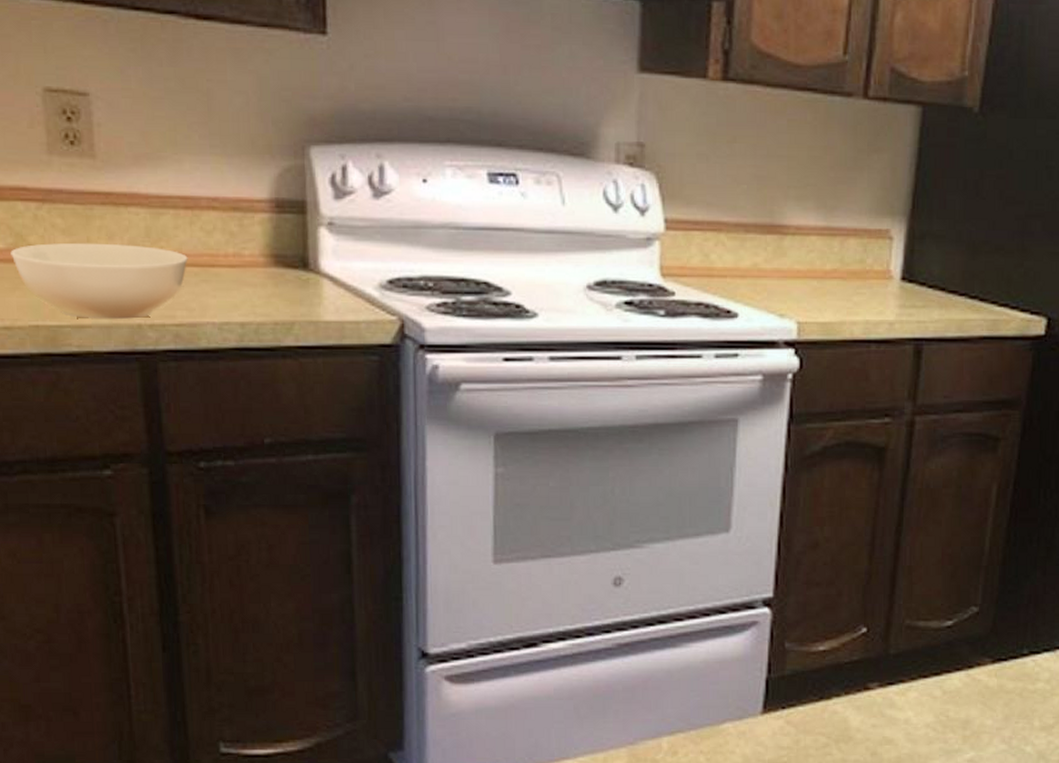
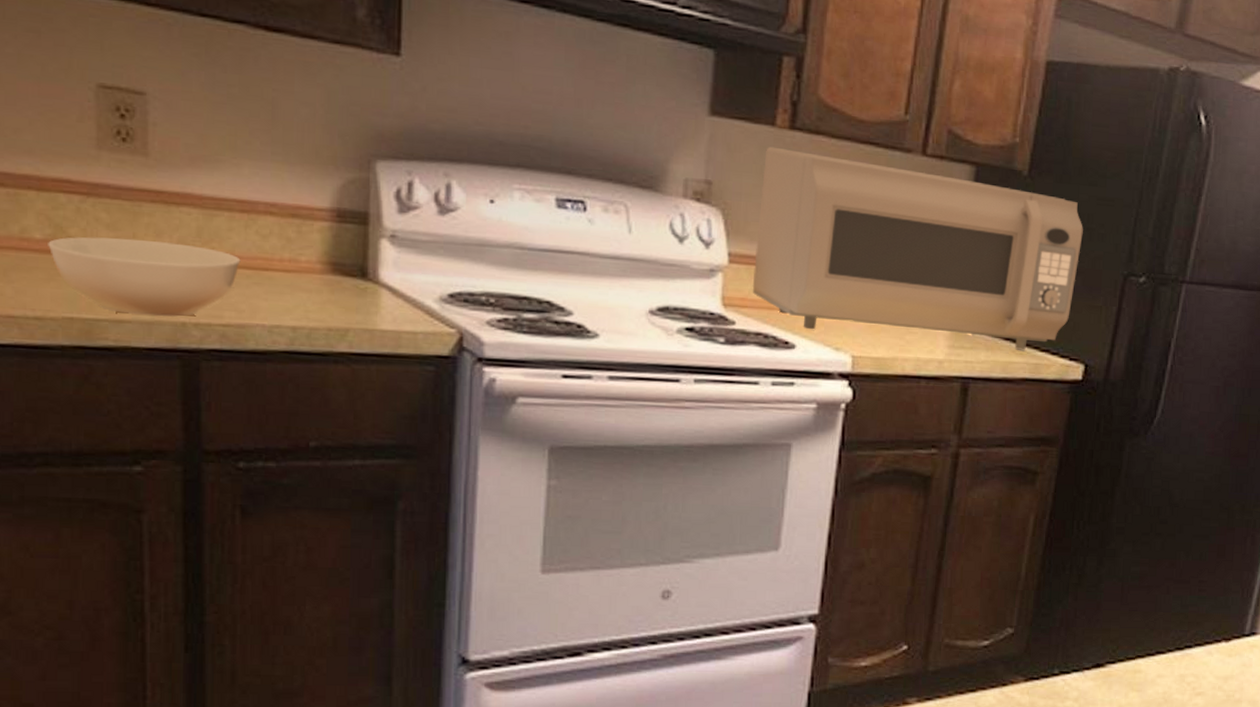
microwave: none [690,101,1042,306] -> present [752,146,1083,350]

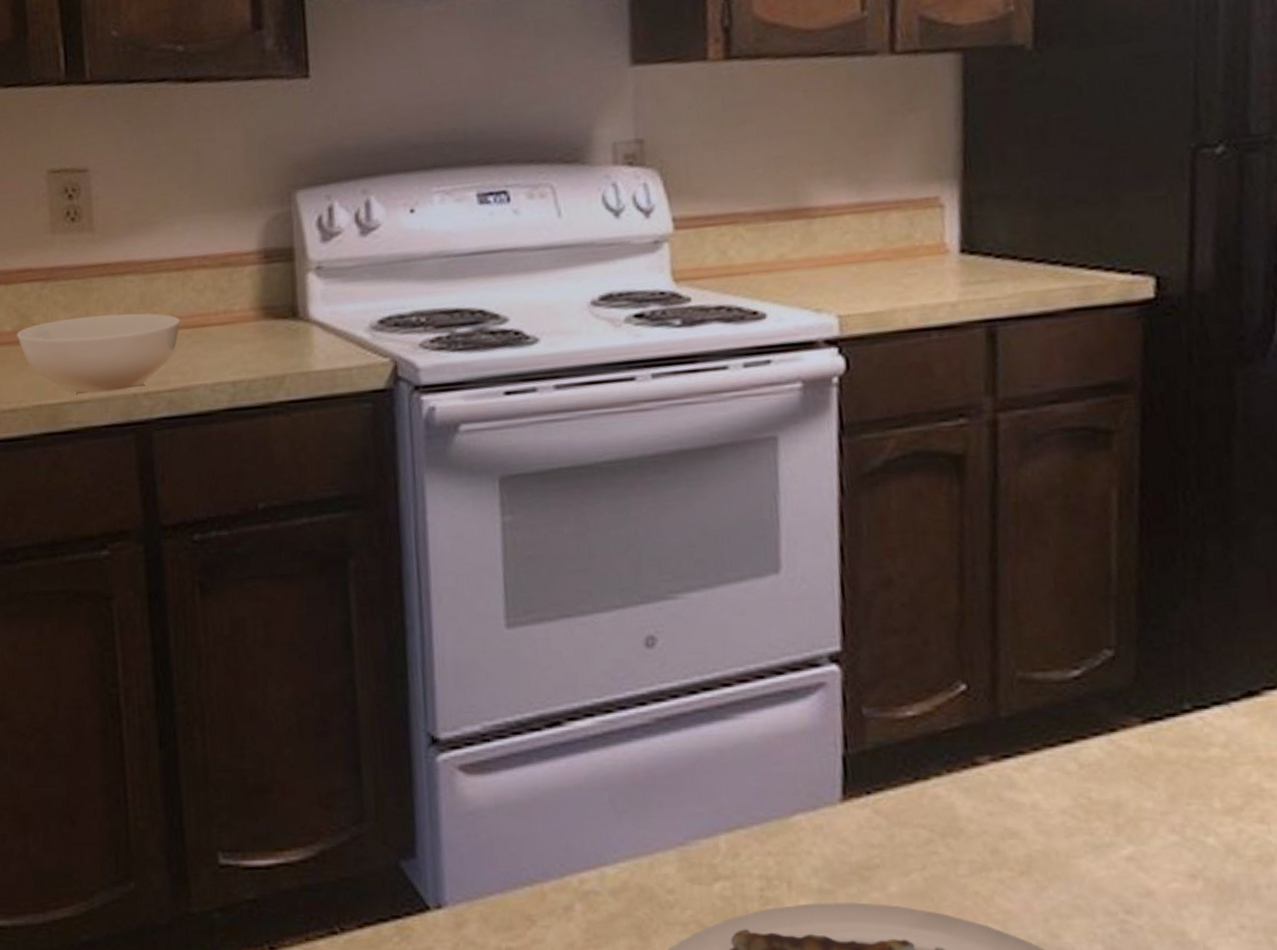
microwave: present [752,146,1083,350] -> none [699,67,1123,292]

